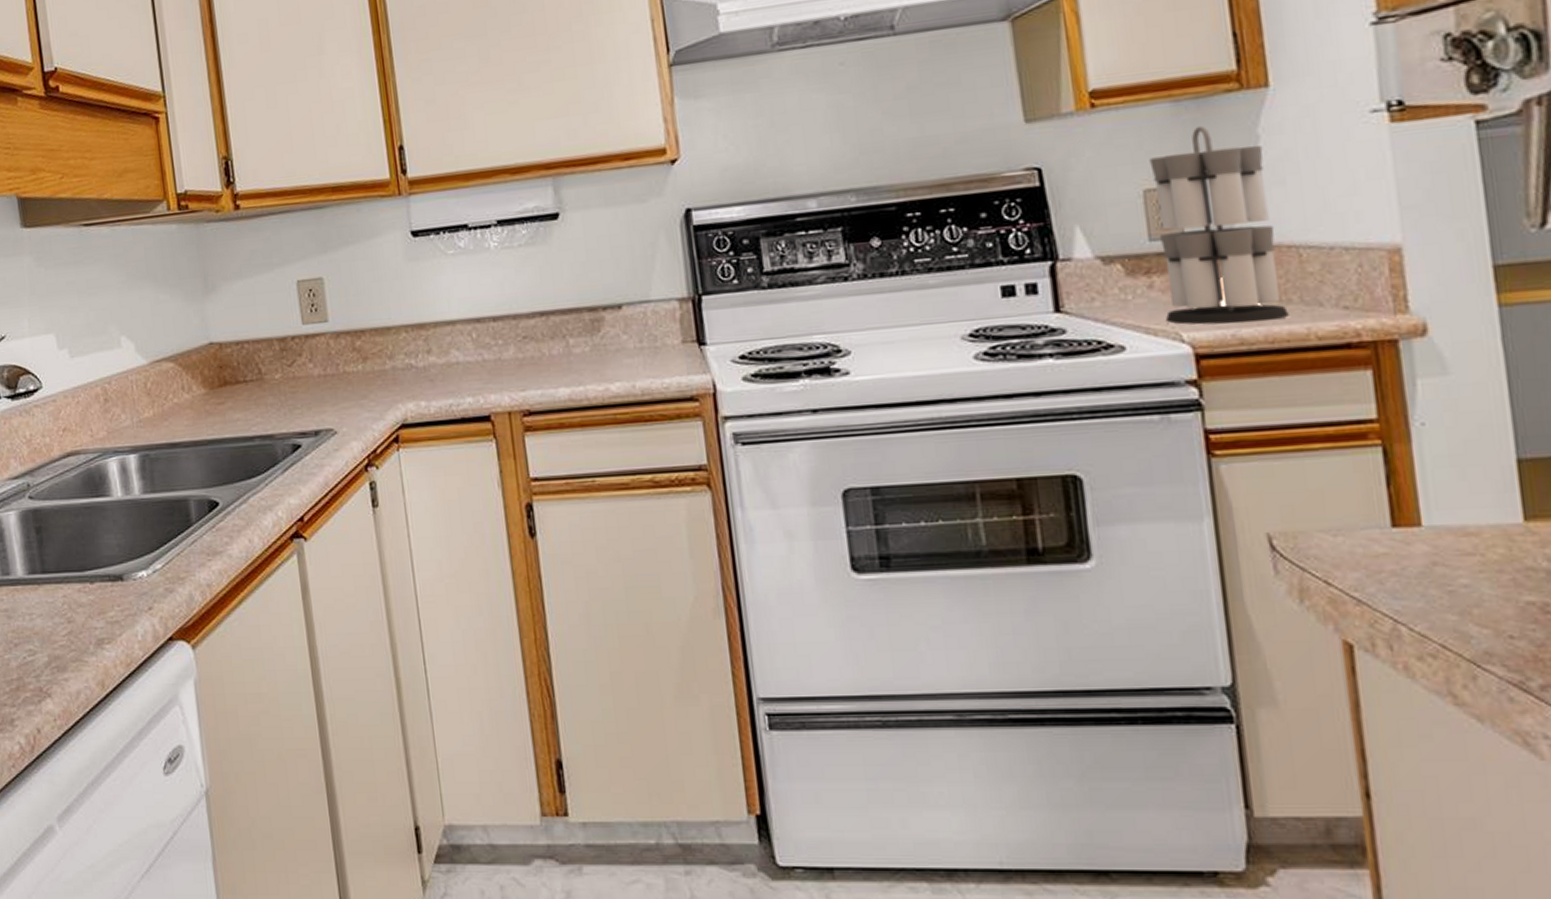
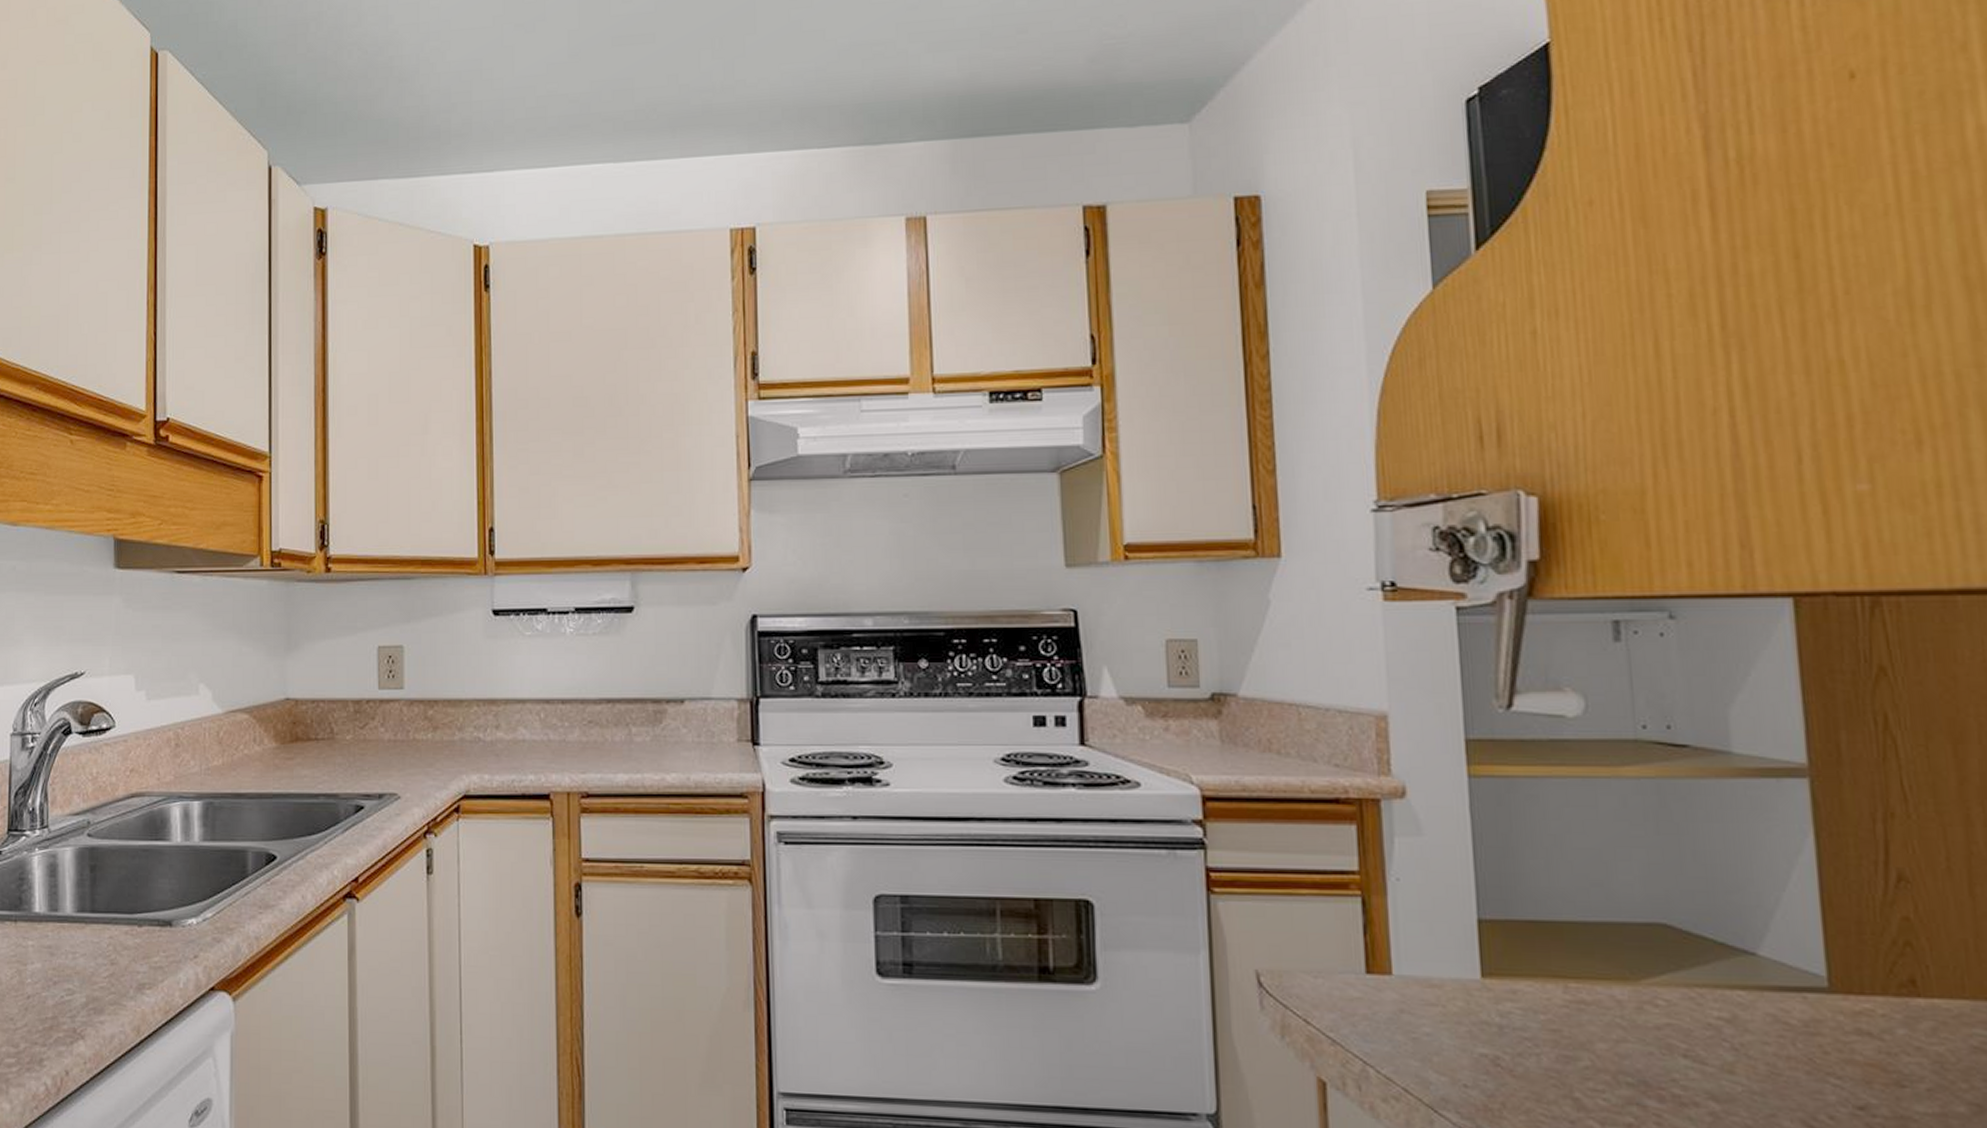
spice rack: present [1149,125,1289,325] -> none [1173,586,1287,772]

